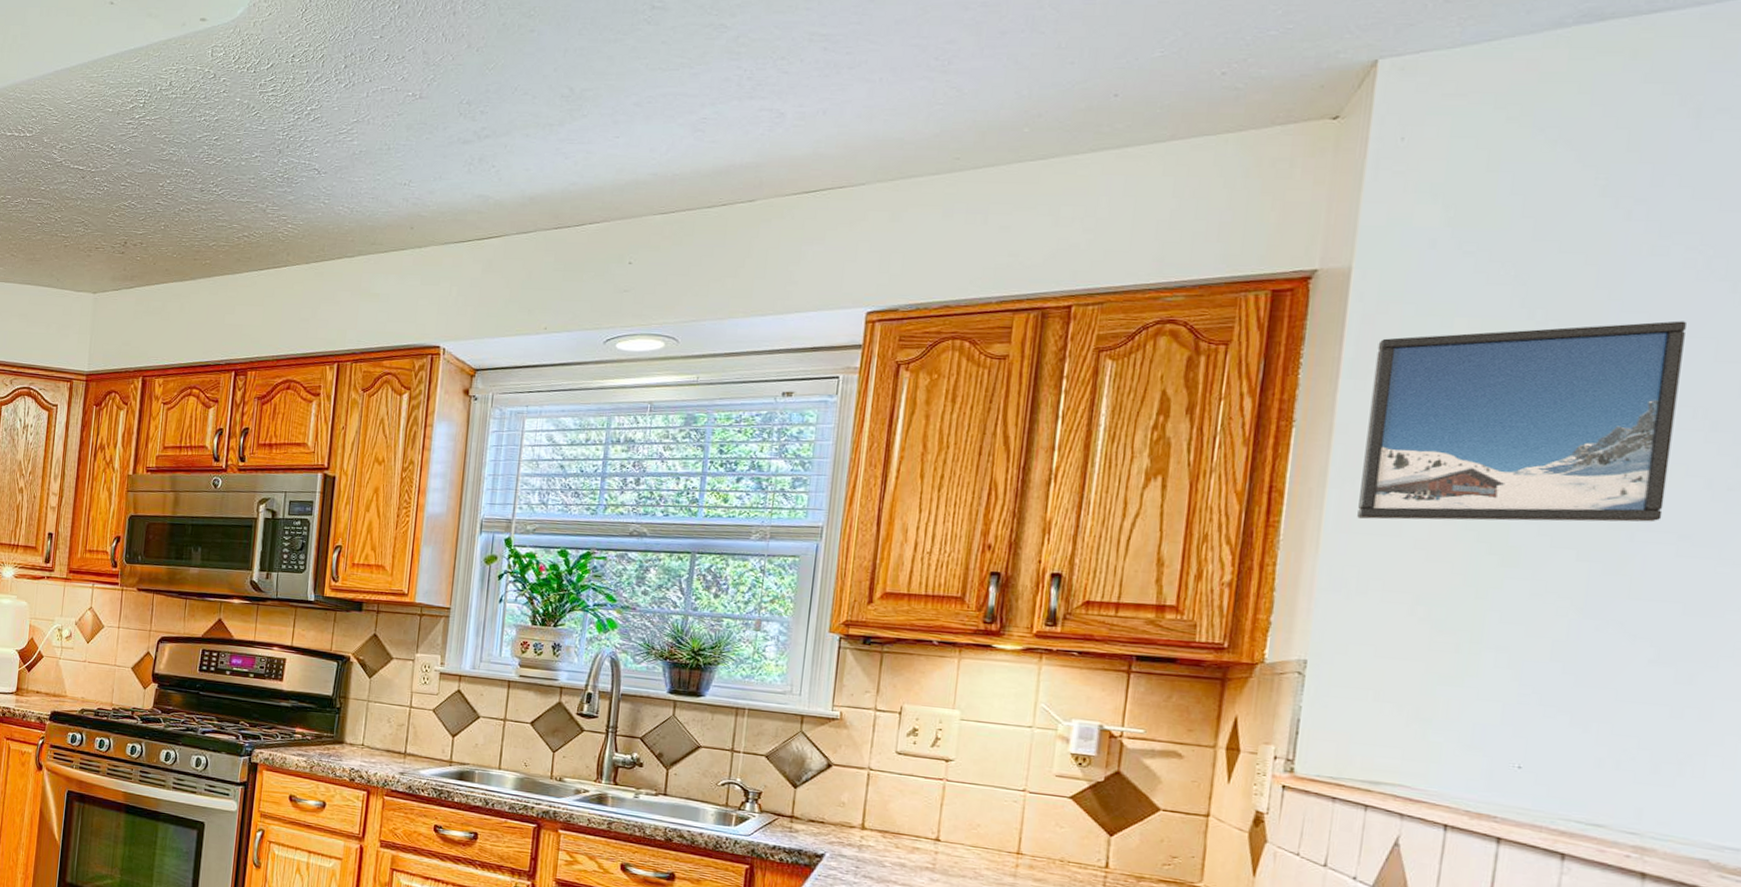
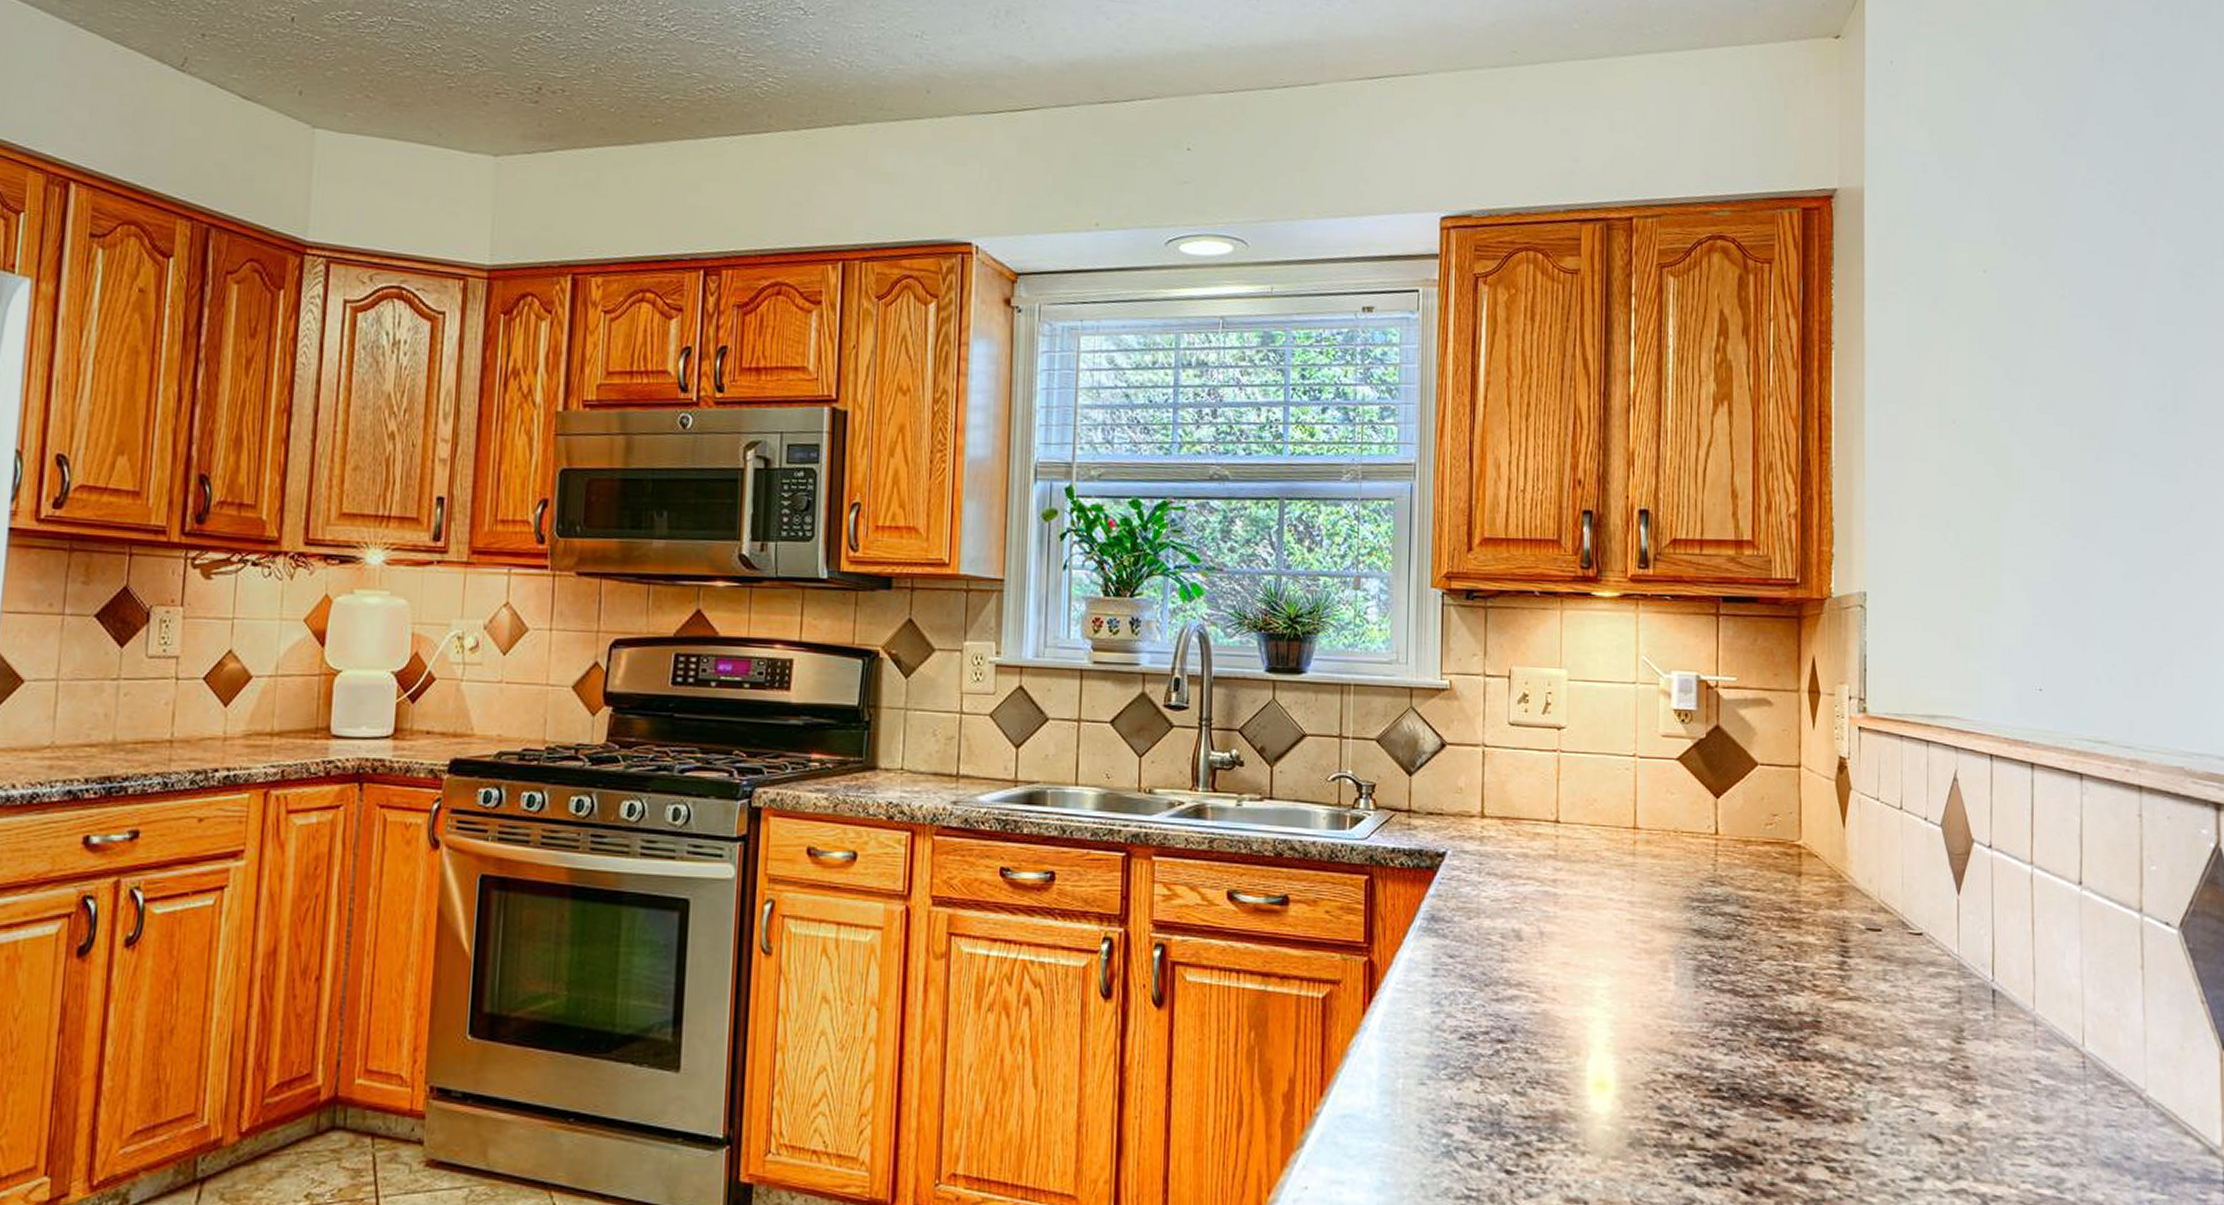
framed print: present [1357,320,1686,522] -> none [1892,250,2117,444]

